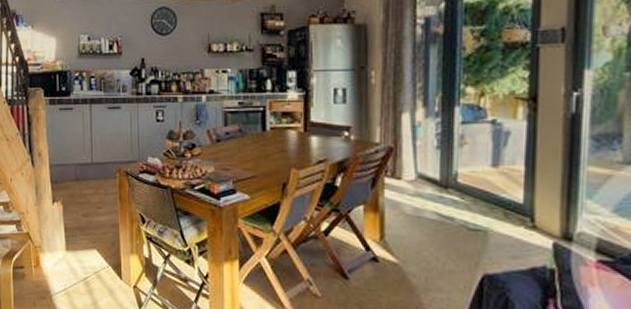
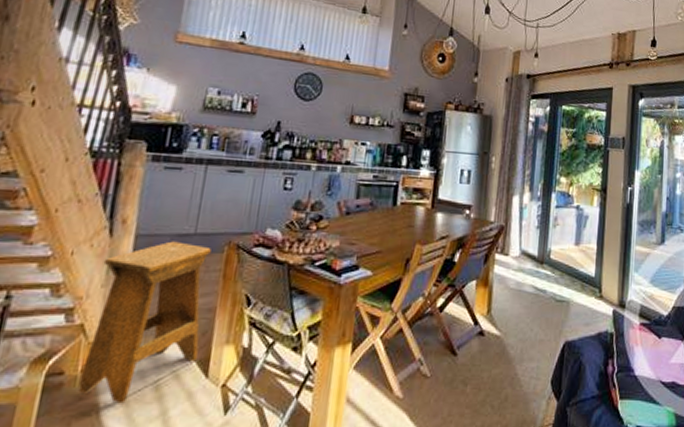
stool: none [32,169,111,293] -> present [78,241,211,404]

